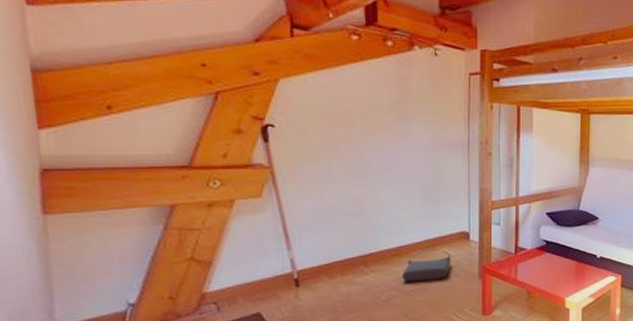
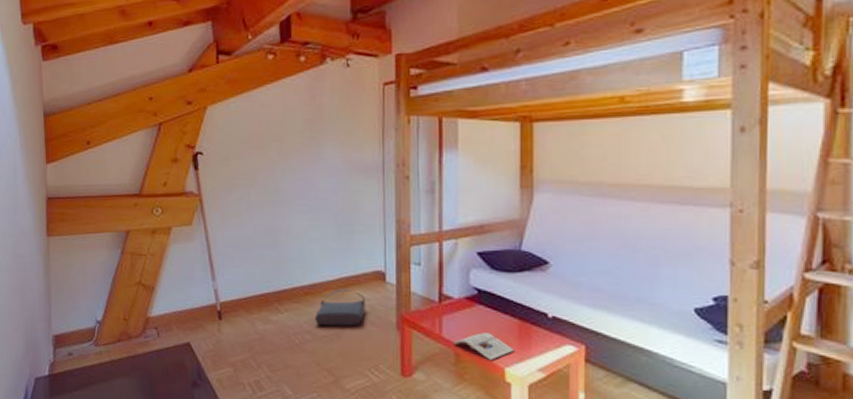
magazine: none [525,273,573,294] -> present [452,333,515,360]

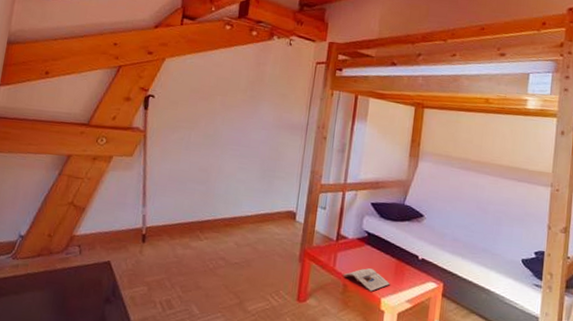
bag: present [314,288,366,327] -> none [229,223,277,256]

